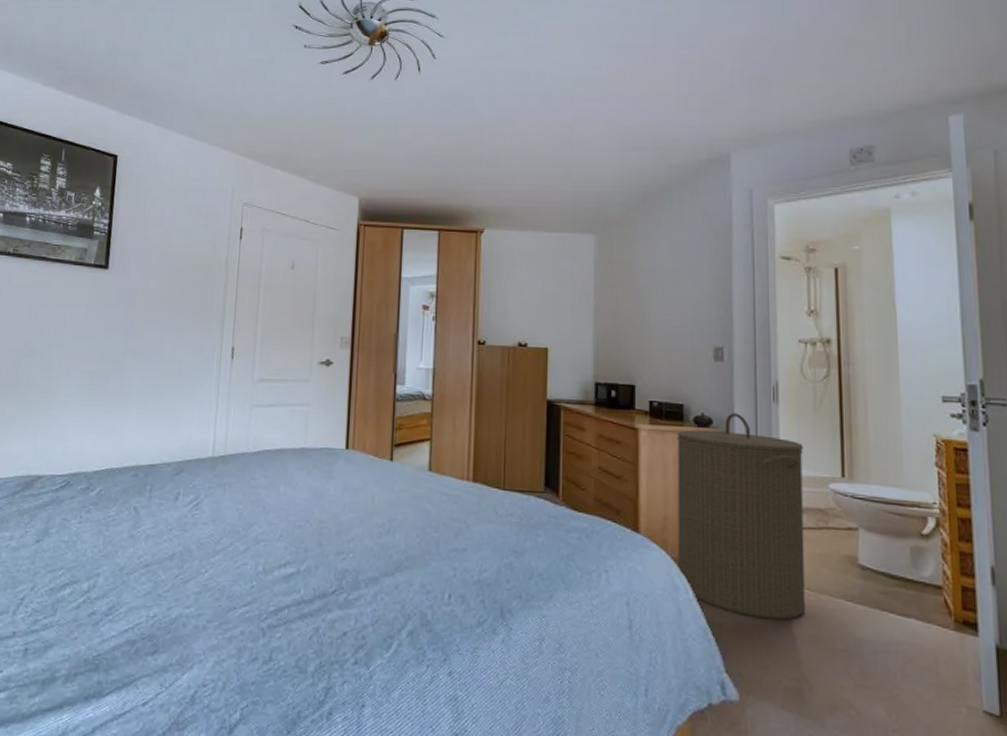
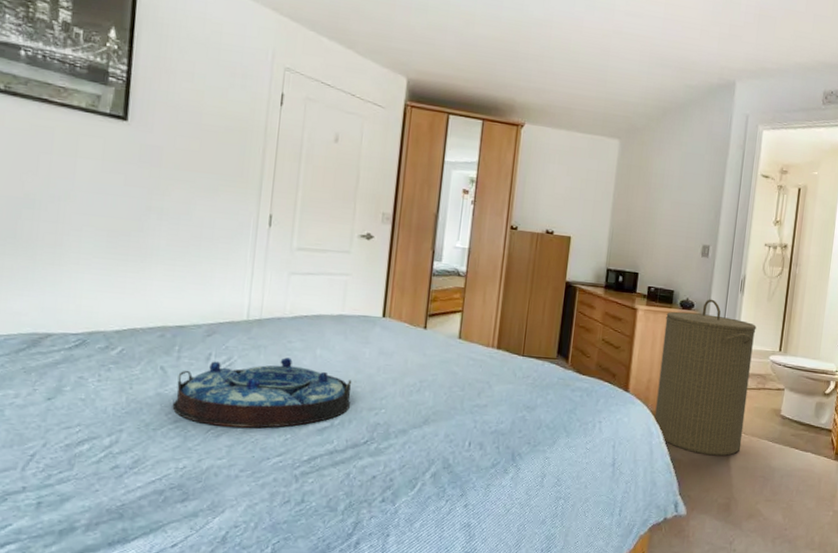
serving tray: none [144,496,317,574] -> present [172,357,352,429]

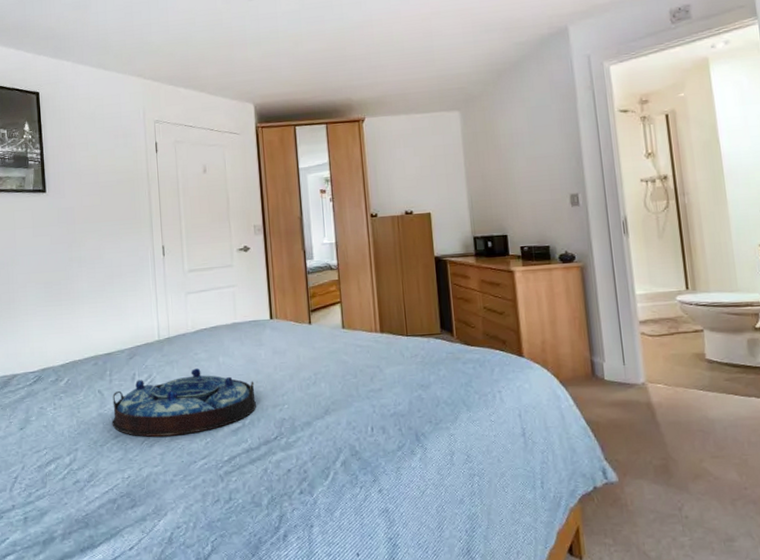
laundry hamper: present [654,299,757,456] -> none [546,247,666,414]

